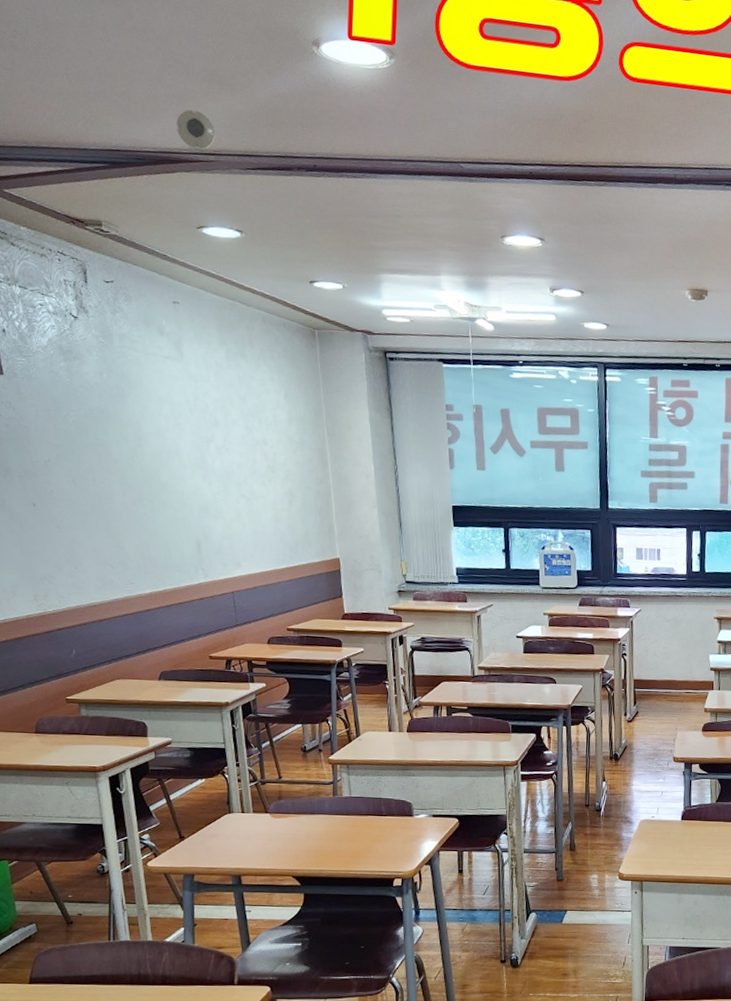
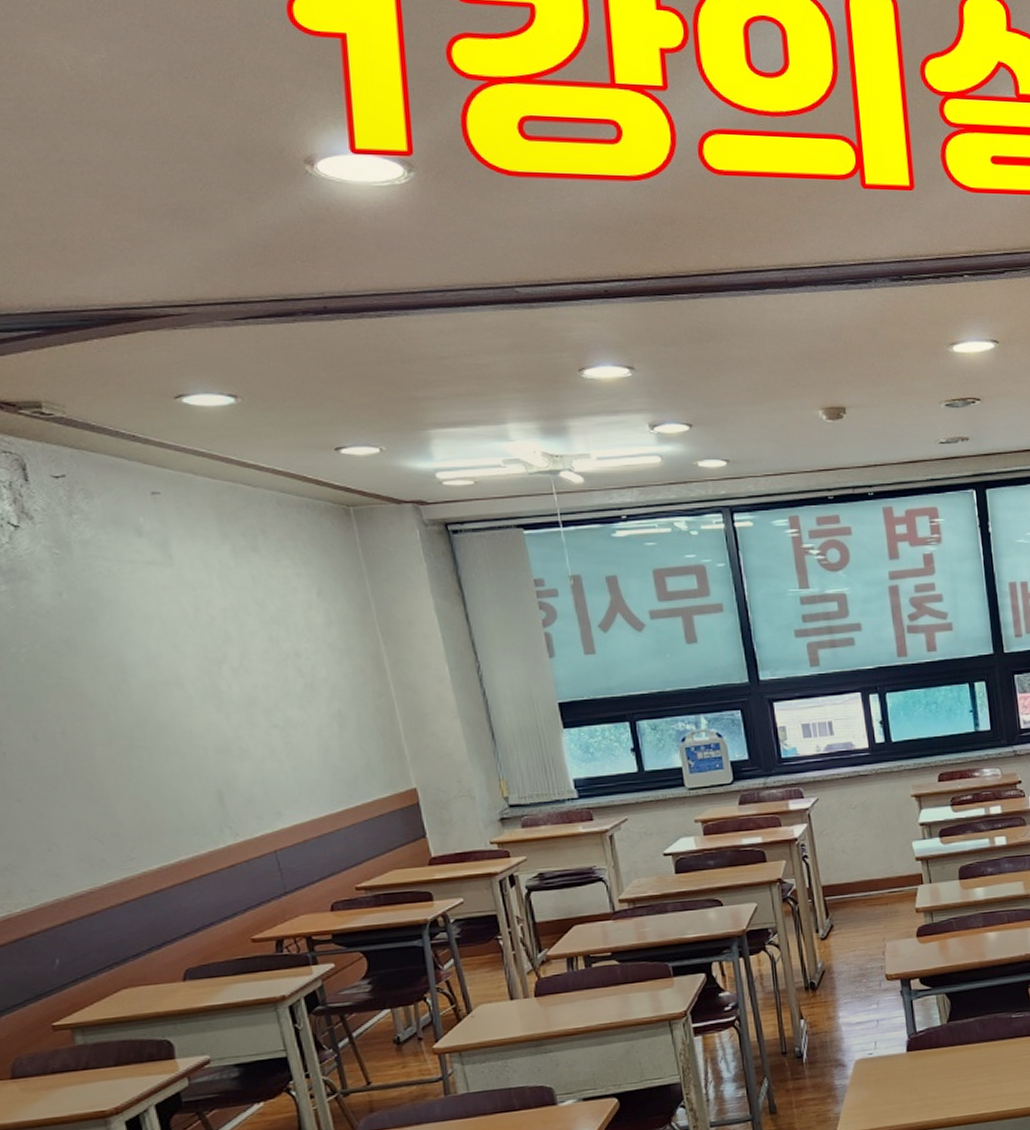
smoke detector: present [176,109,215,150] -> none [131,253,187,301]

